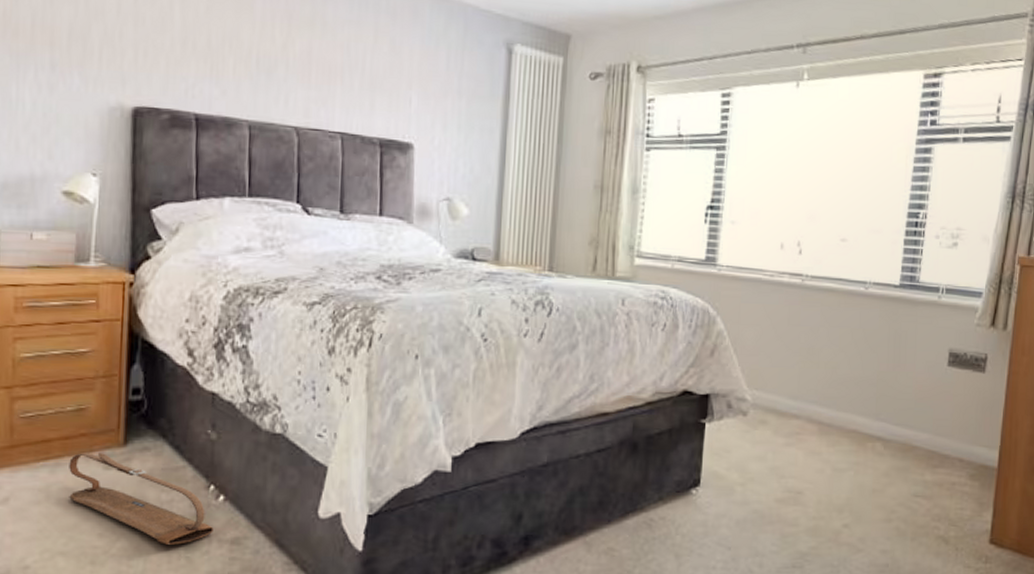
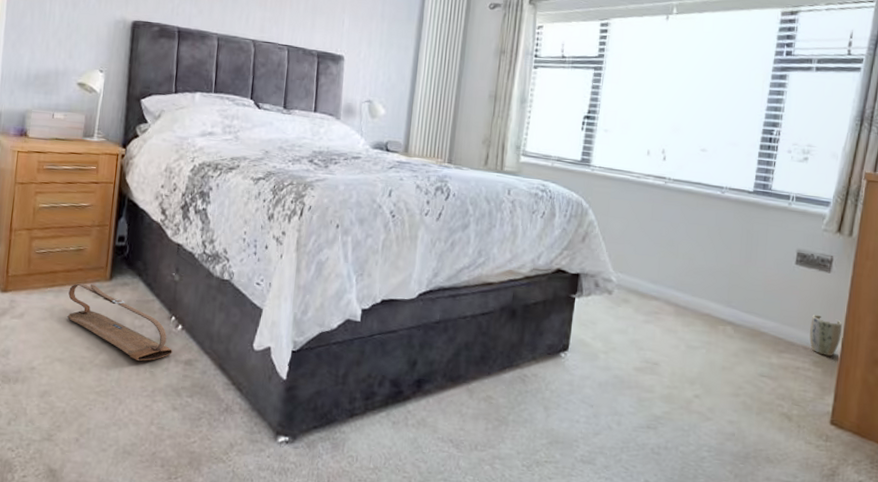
plant pot: none [965,422,999,467] -> present [809,315,842,356]

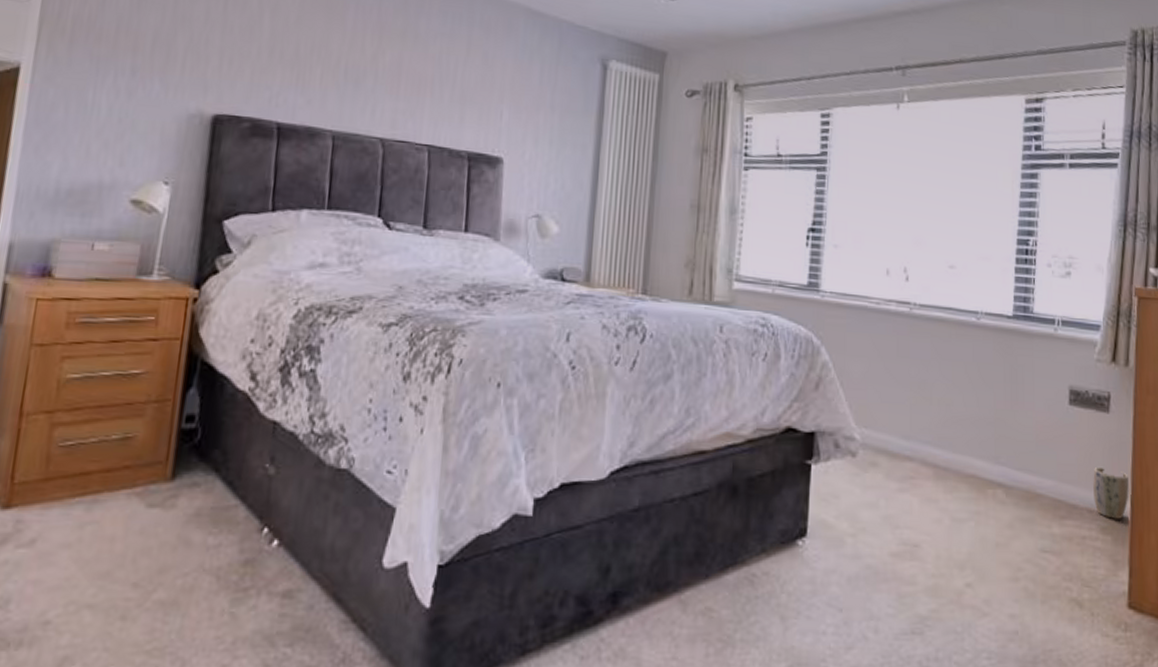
bag: present [67,283,172,361] -> none [104,488,264,597]

